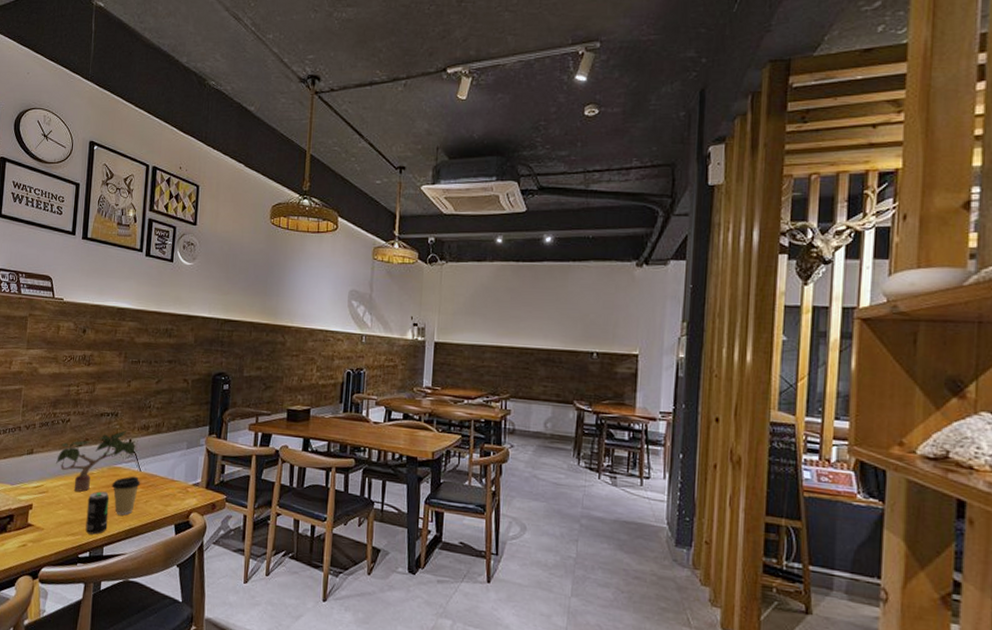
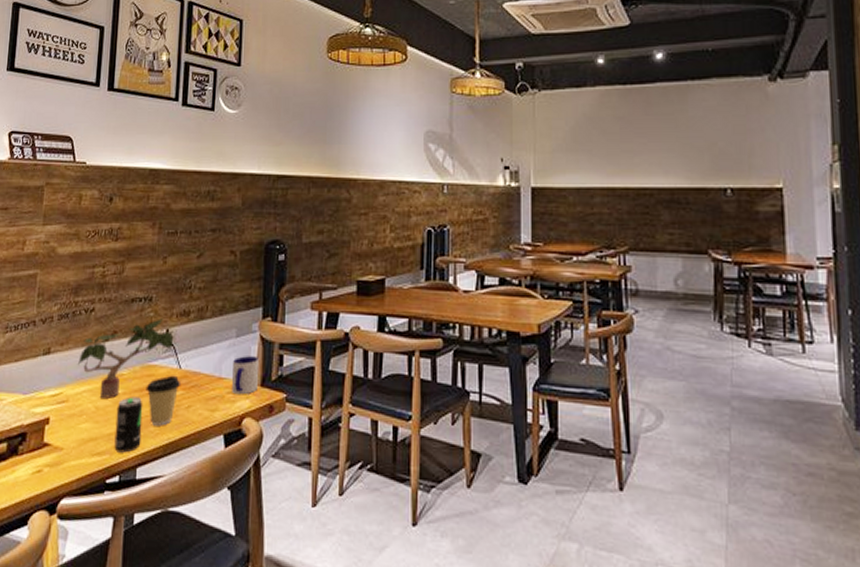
mug: none [182,464,205,495] -> present [232,356,259,395]

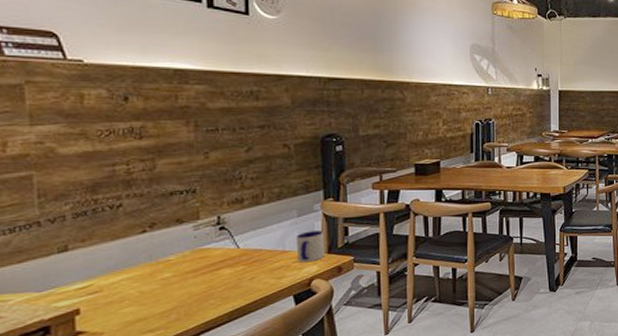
potted plant: present [77,318,174,399] -> none [107,207,228,283]
beverage can: present [114,396,143,453] -> none [167,277,202,326]
coffee cup: present [146,375,181,426] -> none [200,254,242,299]

